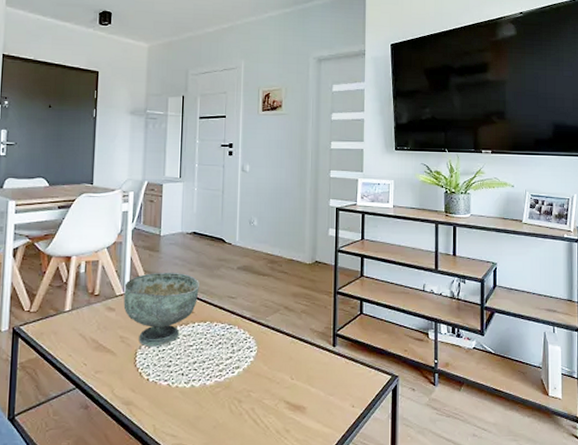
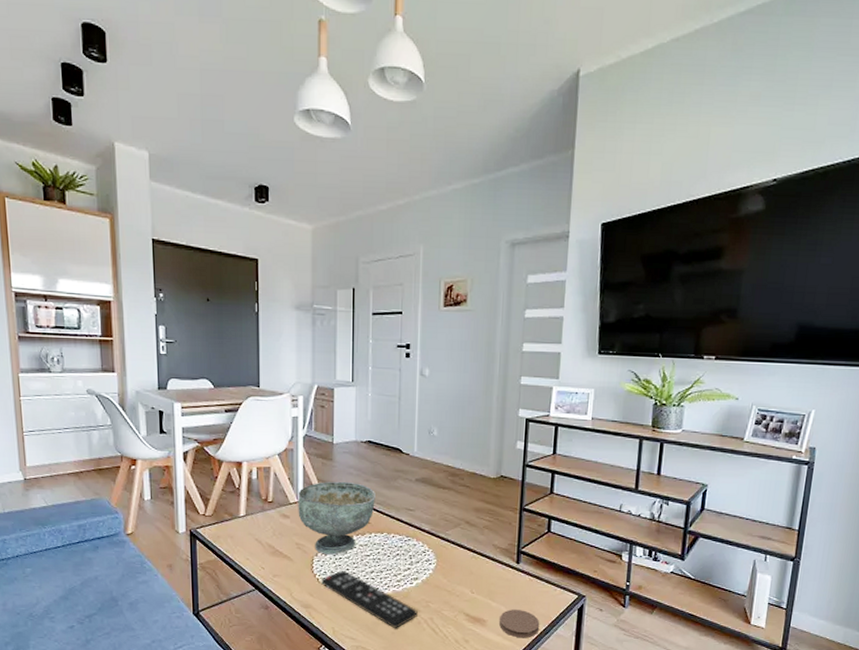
remote control: none [144,362,239,423] -> present [321,570,418,629]
coaster: none [319,394,357,424] -> present [499,609,540,638]

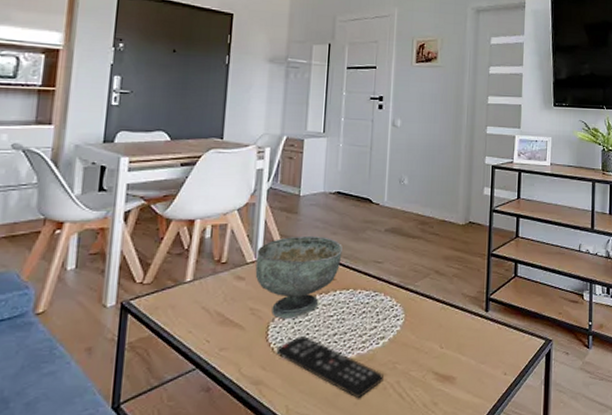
coaster: present [499,609,540,638] -> none [469,362,510,394]

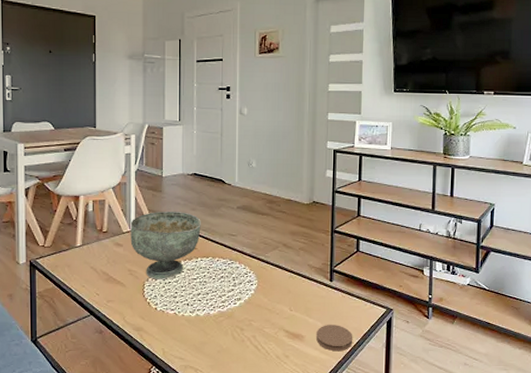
remote control: present [276,335,384,399] -> none [152,293,241,348]
coaster: none [469,362,510,394] -> present [316,325,353,352]

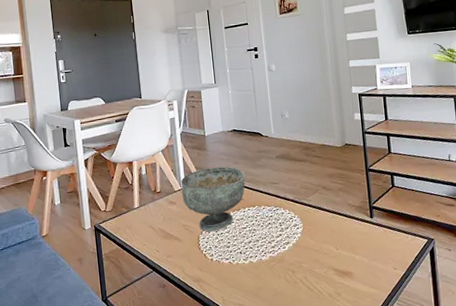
coaster: present [316,325,353,352] -> none [364,259,400,285]

